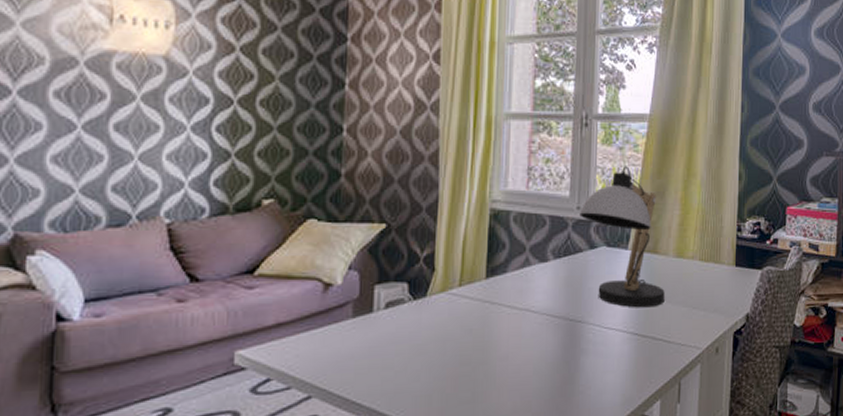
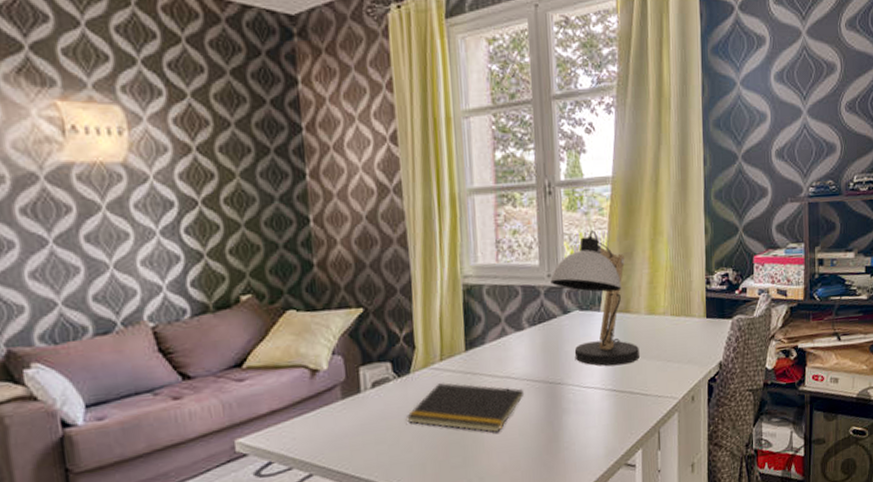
notepad: none [418,310,543,369] -> present [407,383,525,433]

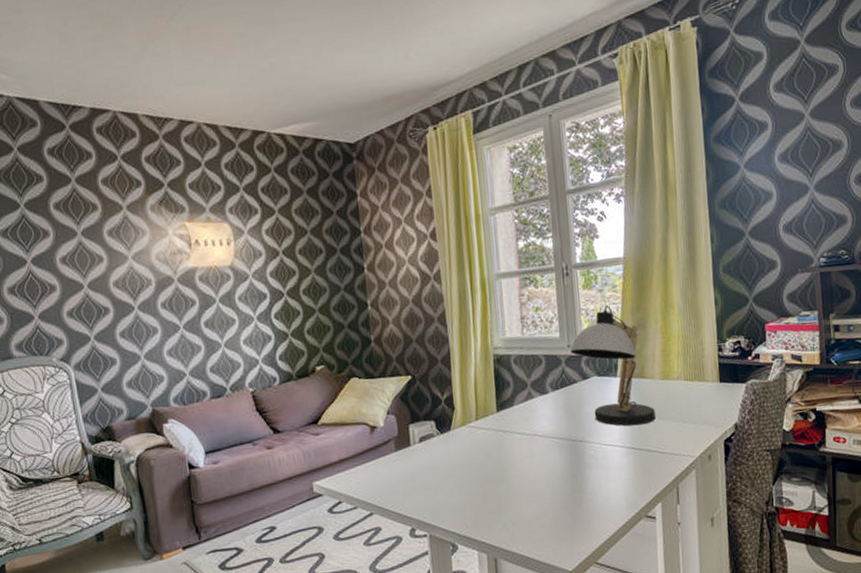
notepad: present [407,383,525,433] -> none [449,439,550,484]

